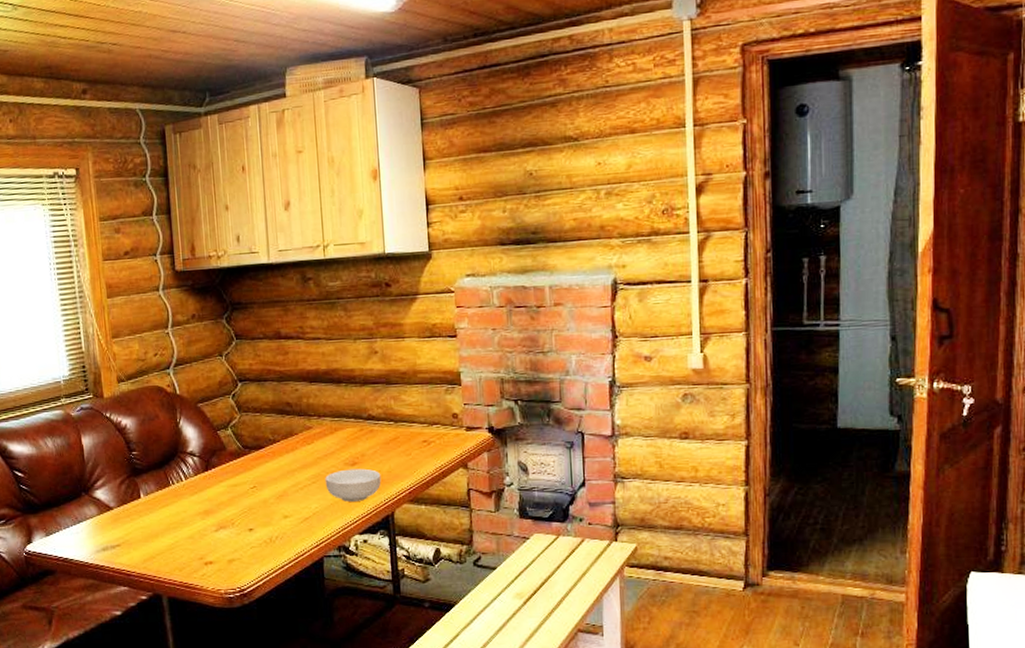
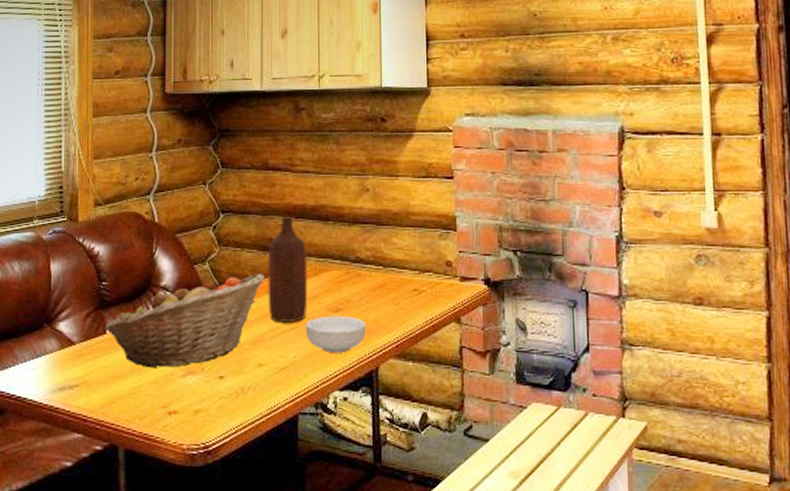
fruit basket: none [139,435,285,526] -> present [105,273,265,368]
bottle: none [286,381,326,479] -> present [268,216,308,324]

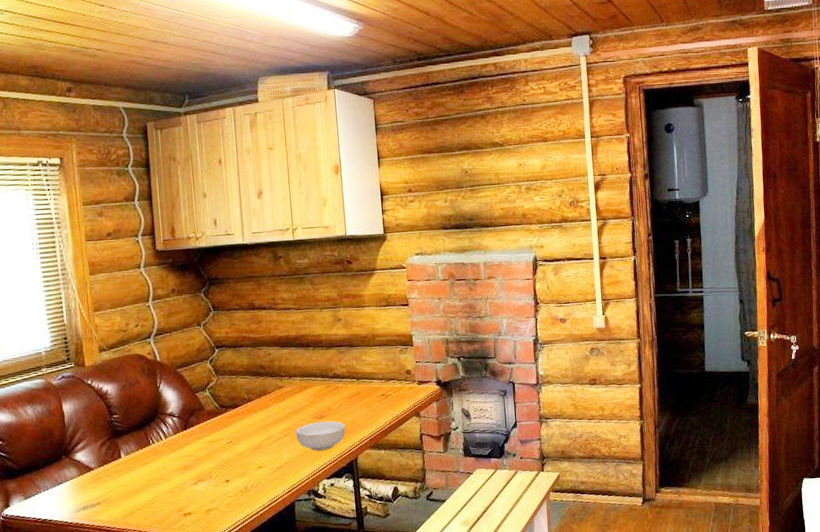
fruit basket: present [105,273,265,368] -> none [119,394,259,482]
bottle: present [268,216,308,324] -> none [260,346,296,432]

